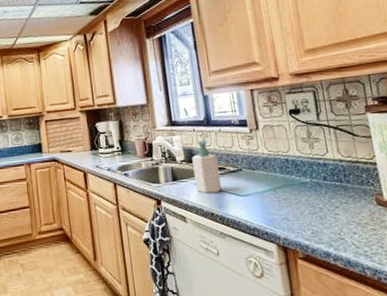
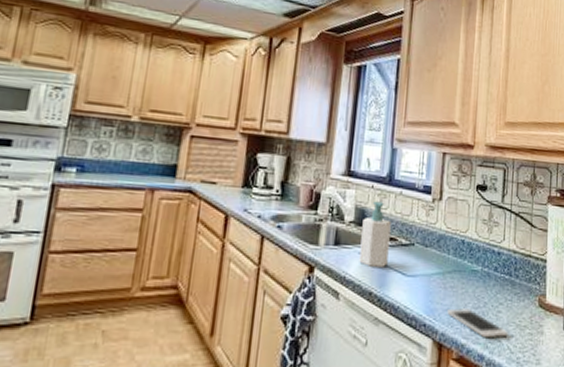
smartphone: none [285,215,350,238] -> present [447,308,508,338]

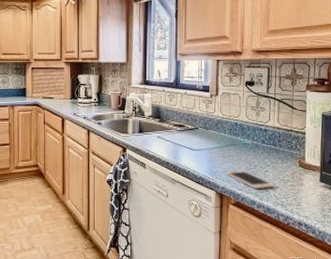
soap bottle: present [359,201,391,267] -> none [158,100,179,145]

